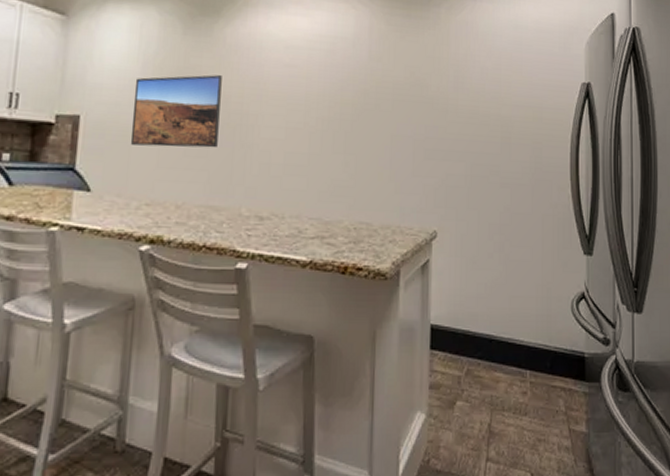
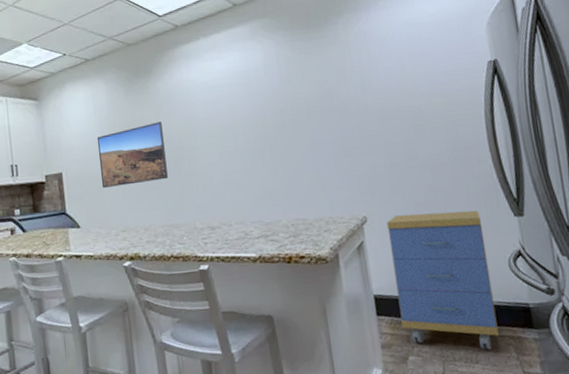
storage cabinet: none [455,235,552,401] -> present [386,210,499,350]

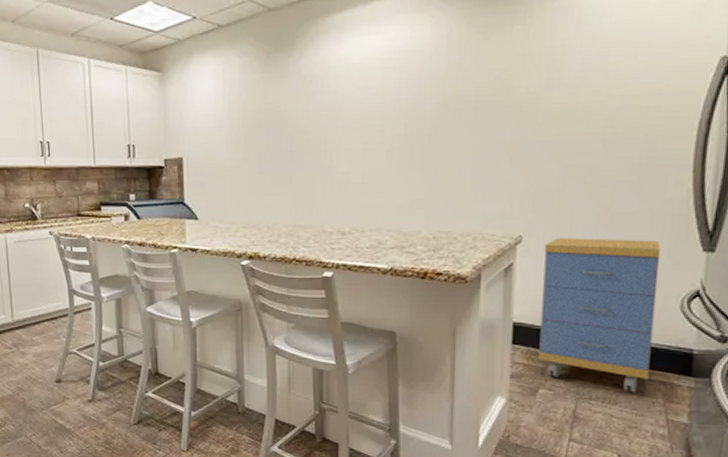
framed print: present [96,122,168,188] -> none [223,107,300,178]

